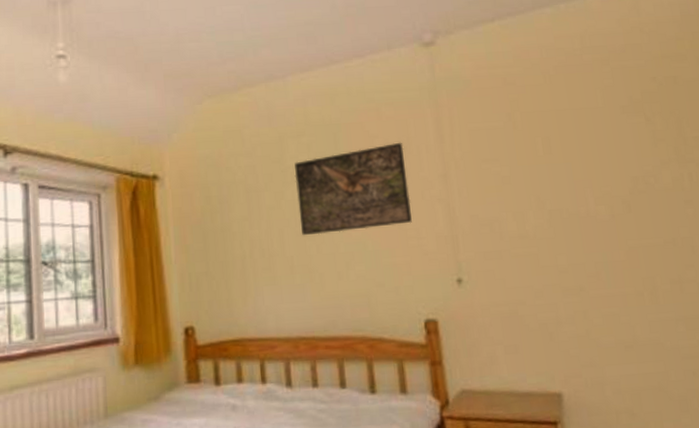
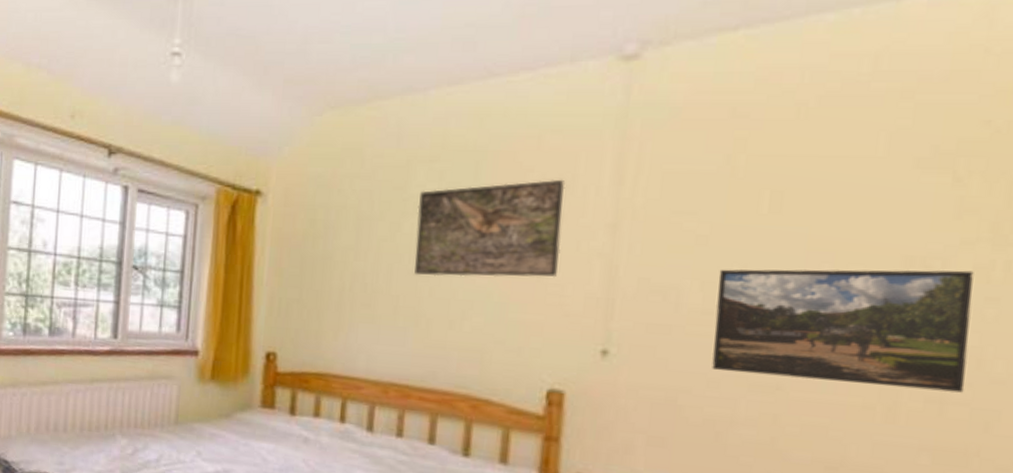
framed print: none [523,183,691,283] -> present [712,269,974,393]

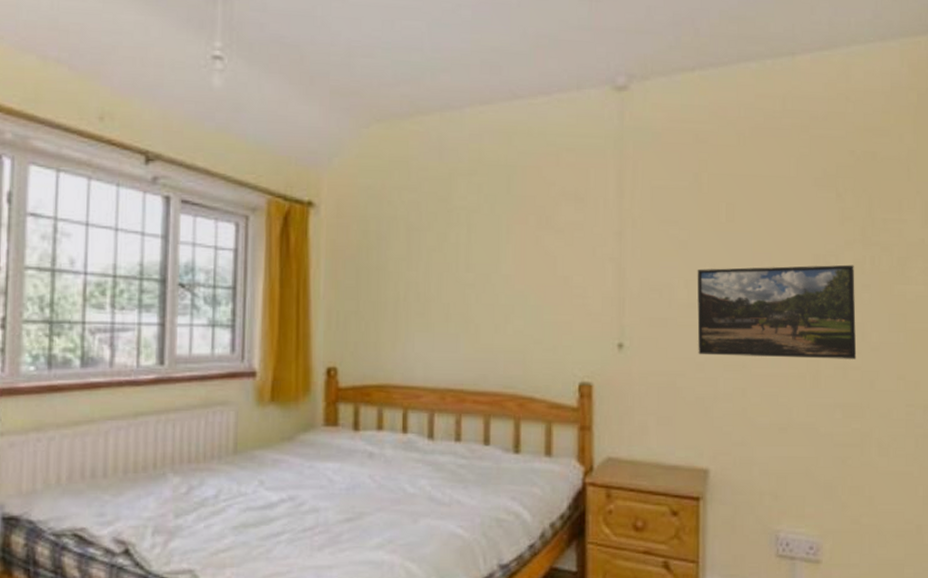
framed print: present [414,179,566,278] -> none [461,192,581,283]

